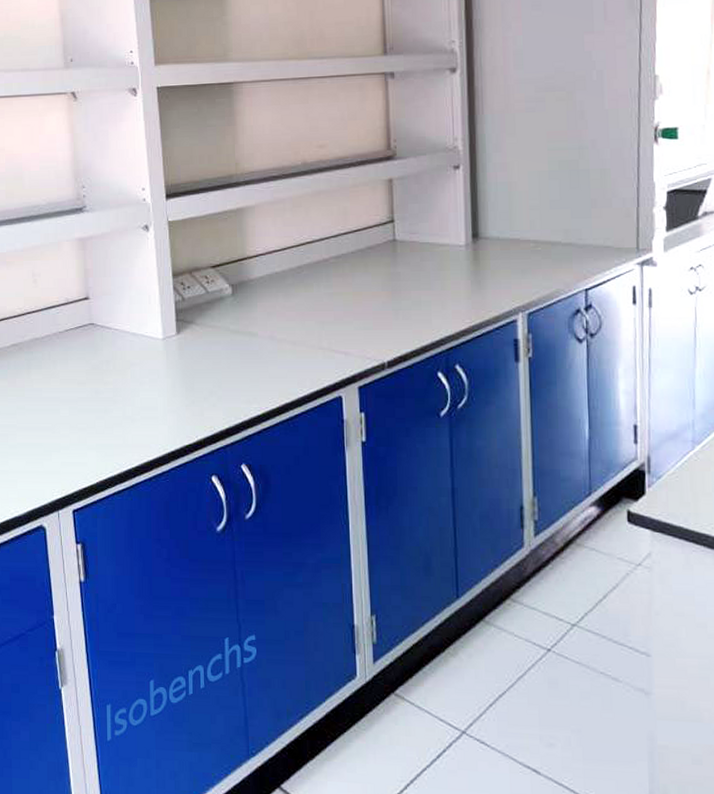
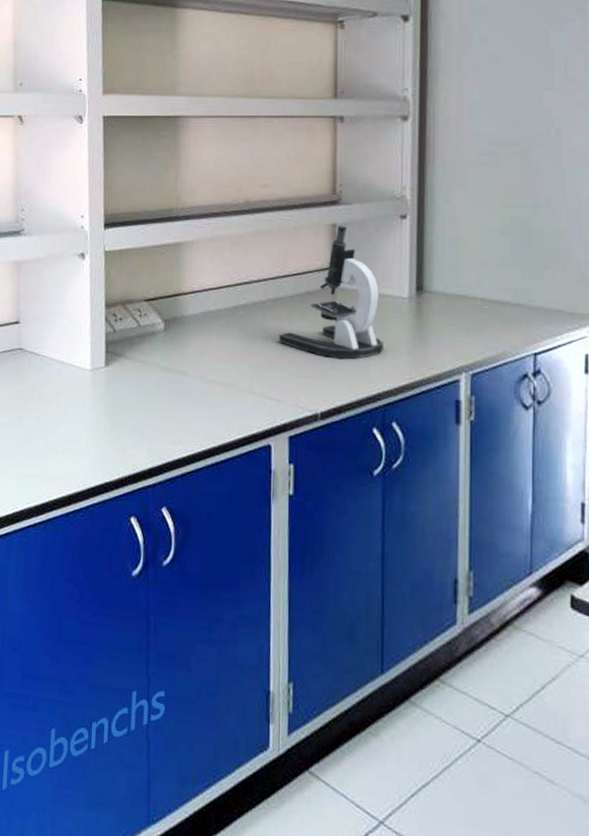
microscope: none [343,179,444,308] -> present [278,225,383,359]

